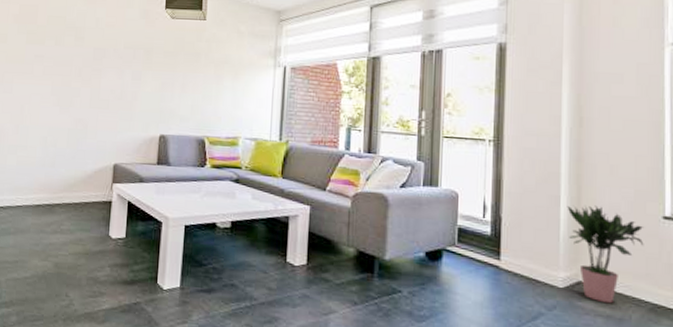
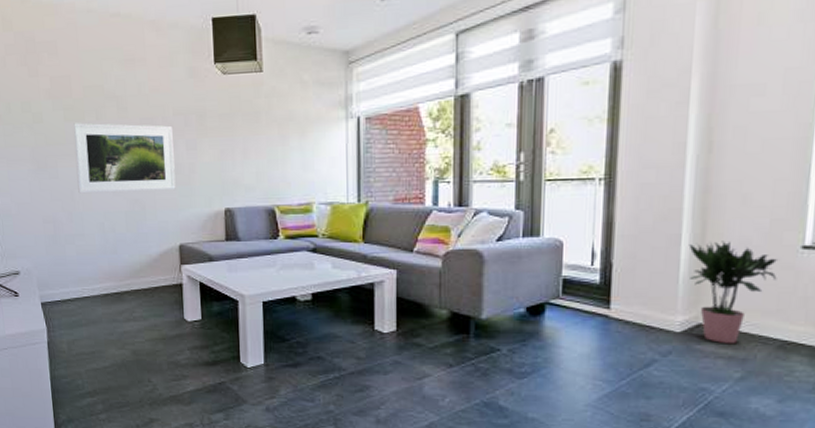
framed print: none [28,46,121,113] -> present [73,123,176,194]

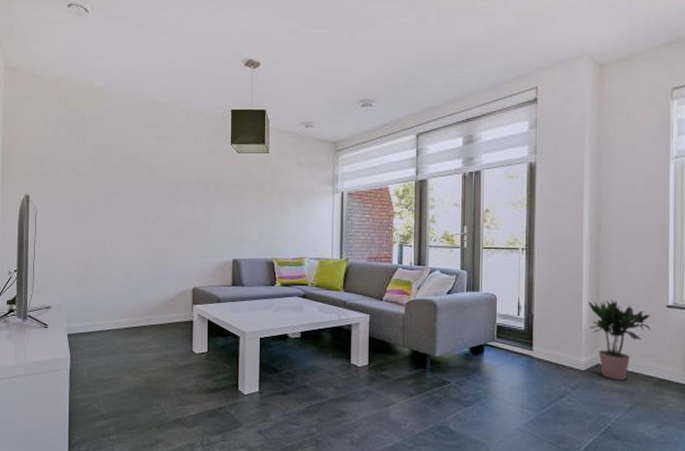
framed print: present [73,123,176,194] -> none [110,184,193,242]

